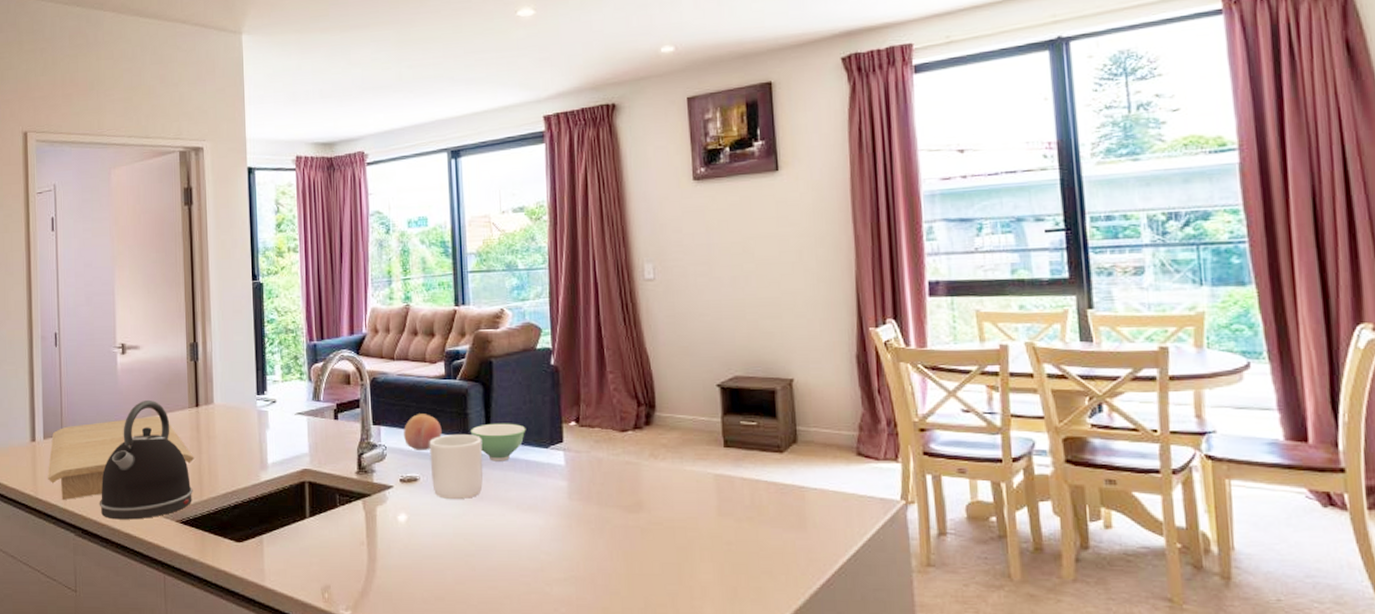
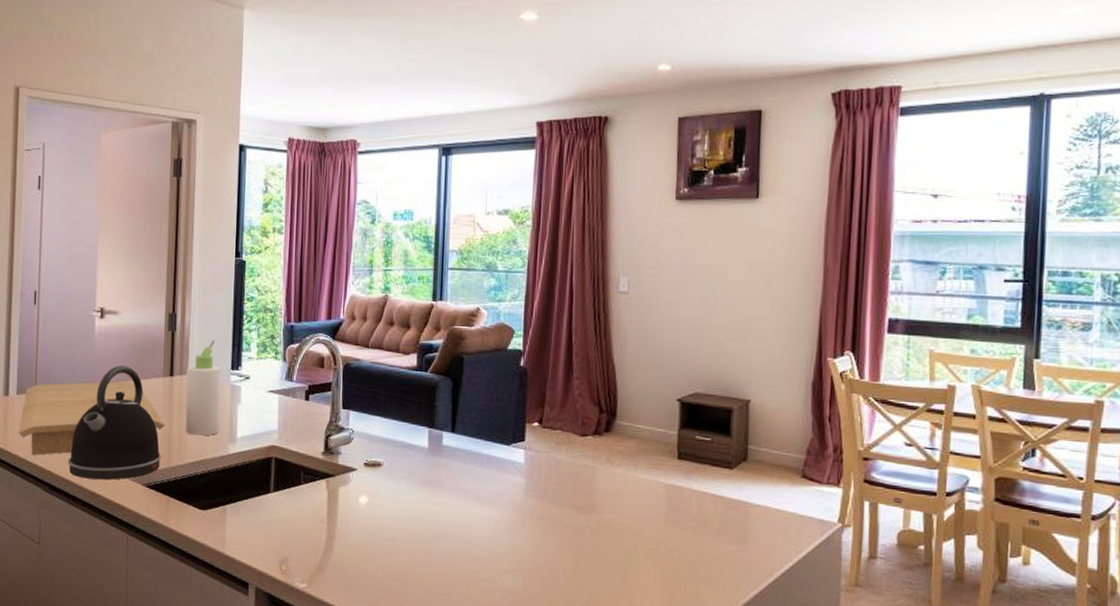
bottle: none [212,366,251,466] -> present [185,340,222,436]
fruit: present [403,414,442,451] -> none [371,402,409,438]
mug: present [429,433,483,499] -> none [395,424,447,487]
bowl: present [471,423,526,462] -> none [437,417,491,455]

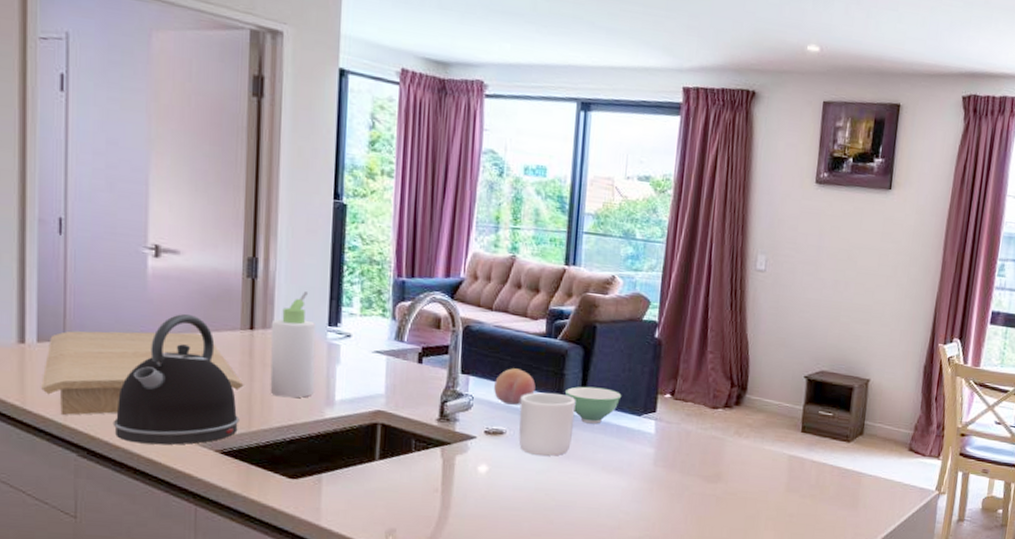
fruit: none [371,402,409,438] -> present [493,368,536,406]
mug: none [395,424,447,487] -> present [518,392,576,456]
bowl: none [437,417,491,455] -> present [565,386,622,424]

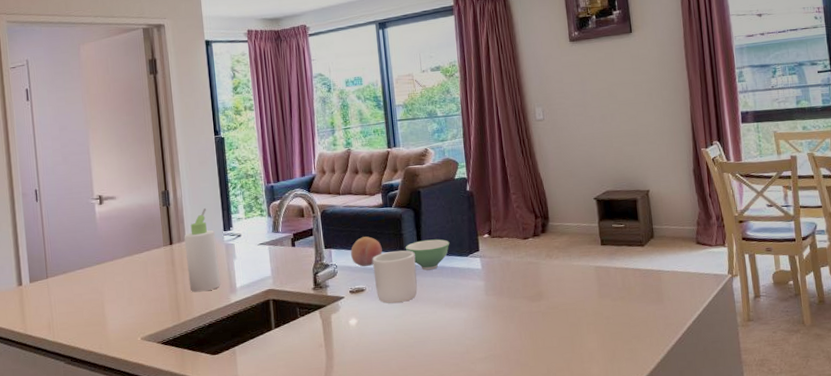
cutting board: present [41,330,244,415] -> none [35,255,171,334]
kettle: present [113,314,240,445] -> none [85,242,172,347]

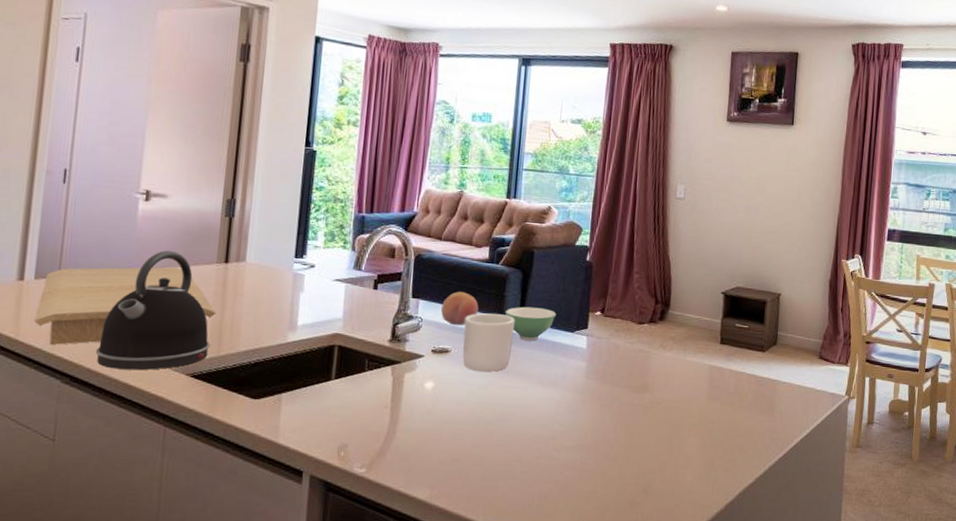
cutting board: none [35,255,171,334] -> present [34,267,216,345]
kettle: none [85,242,172,347] -> present [95,251,210,371]
bottle: present [184,208,221,293] -> none [239,228,284,324]

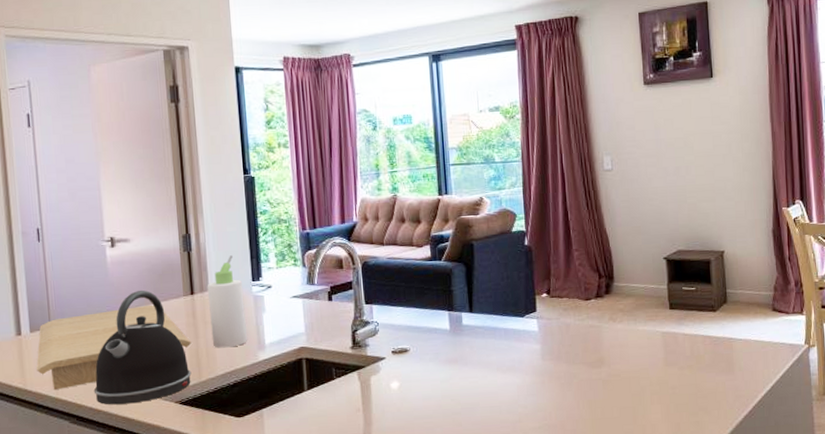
bottle: none [239,228,284,324] -> present [207,255,248,348]
fruit: present [440,292,479,326] -> none [393,292,429,326]
mug: present [462,313,515,372] -> none [418,308,467,366]
bowl: present [505,306,557,341] -> none [455,297,504,331]

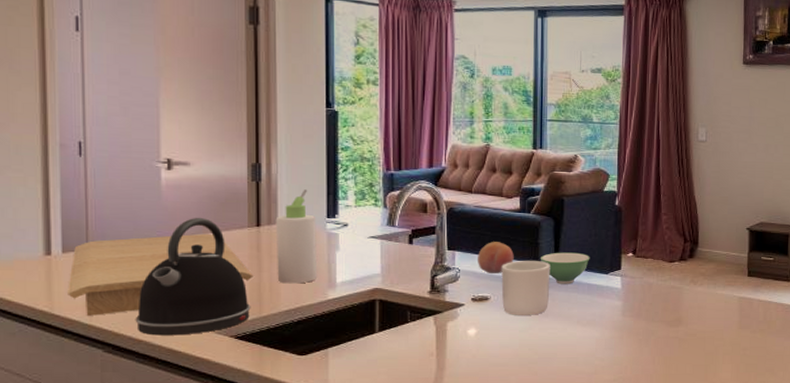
fruit: none [393,292,429,326] -> present [477,242,514,275]
mug: none [418,308,467,366] -> present [501,260,550,315]
bowl: none [455,297,504,331] -> present [541,252,590,284]

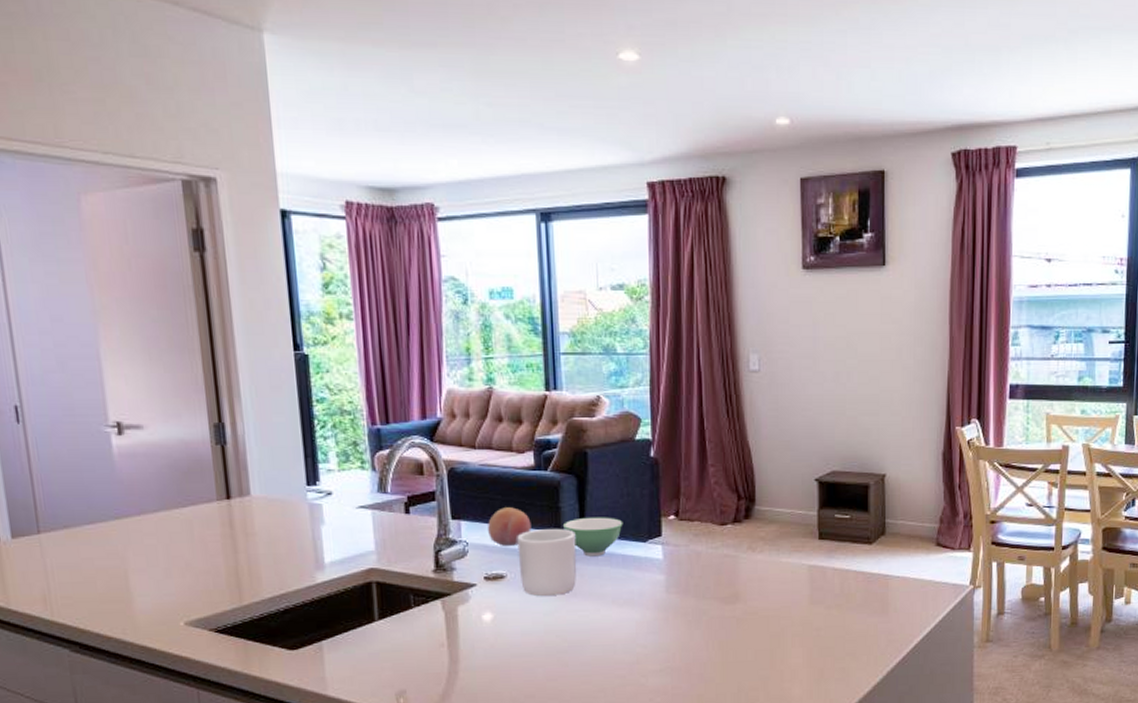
cutting board: present [68,233,254,316] -> none [22,509,229,610]
kettle: present [135,218,251,336] -> none [100,491,230,631]
bottle: present [275,189,318,284] -> none [247,452,303,566]

